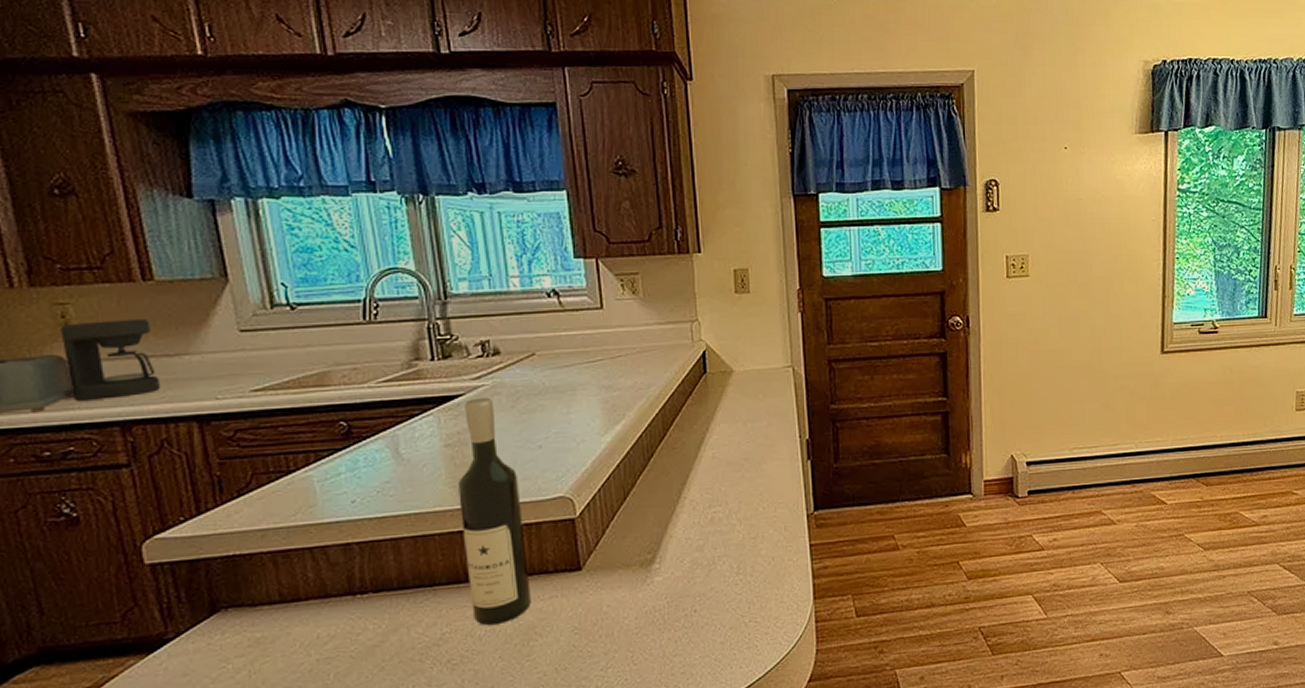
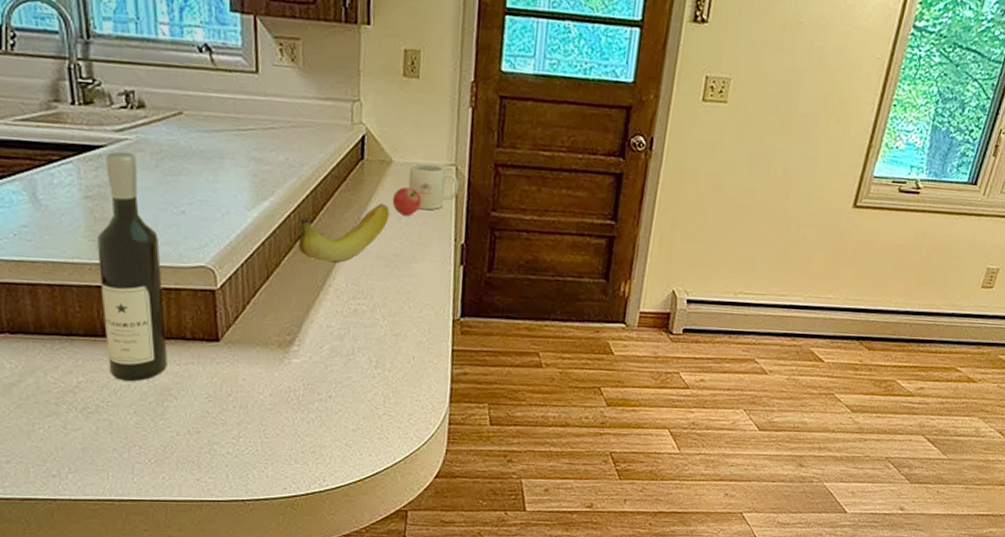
fruit: none [651,411,736,476] -> present [298,203,390,262]
fruit: none [736,393,764,421] -> present [392,187,422,217]
mug: none [749,368,798,413] -> present [408,163,460,211]

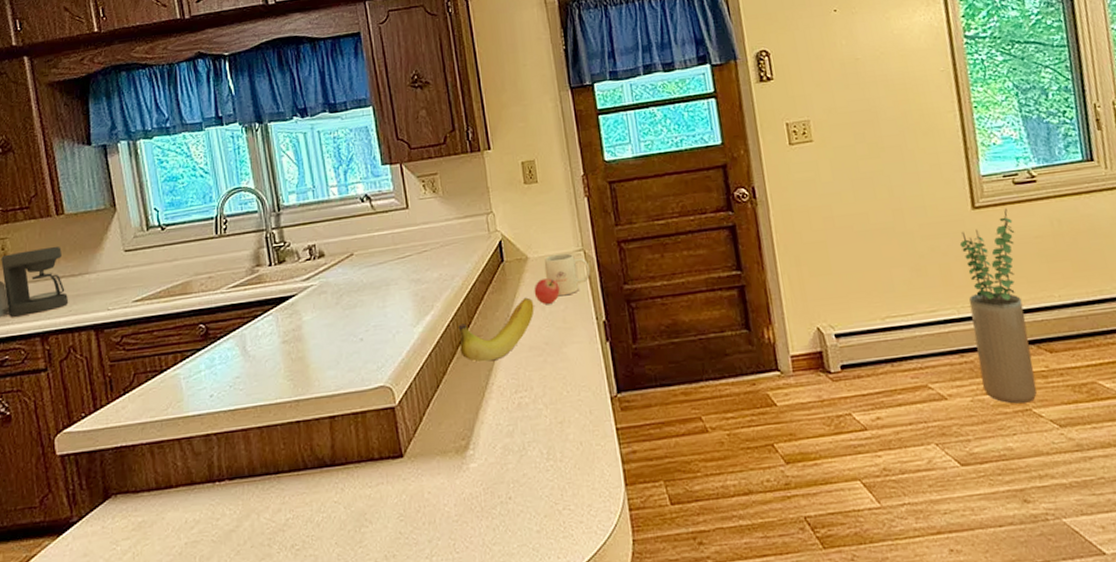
bottle: present [96,151,168,381] -> none [294,296,361,511]
vase: none [801,213,884,388] -> present [959,208,1037,404]

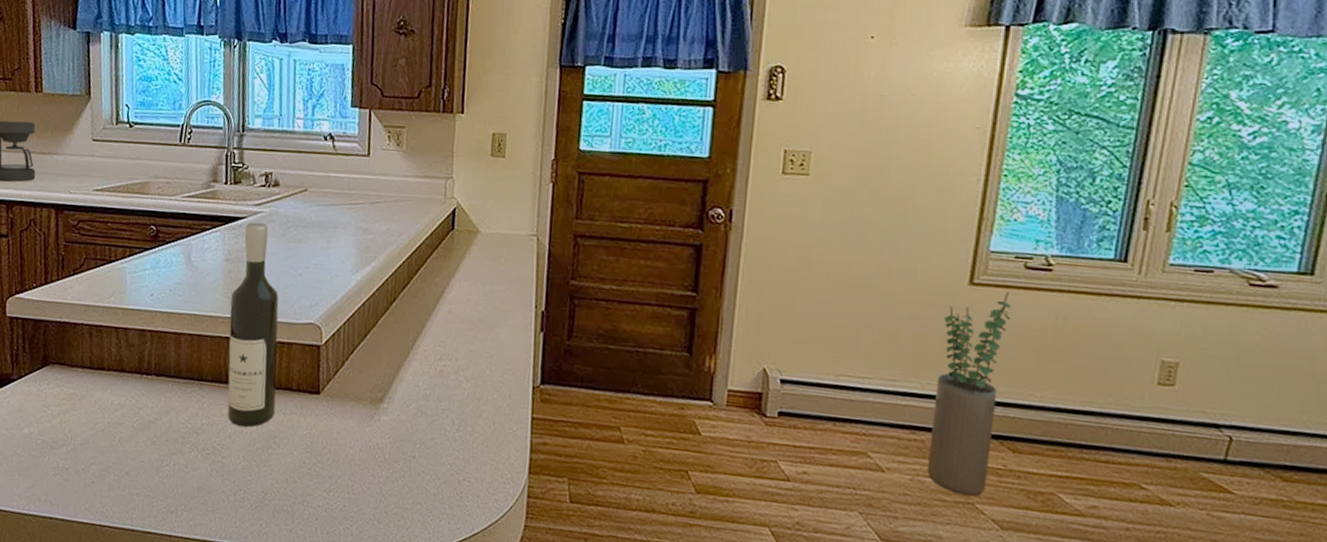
bottle: none [294,296,361,511] -> present [227,222,279,427]
fruit: present [458,297,534,362] -> none [393,270,476,324]
fruit: present [534,278,560,305] -> none [478,256,505,283]
mug: present [544,253,591,297] -> none [492,233,540,278]

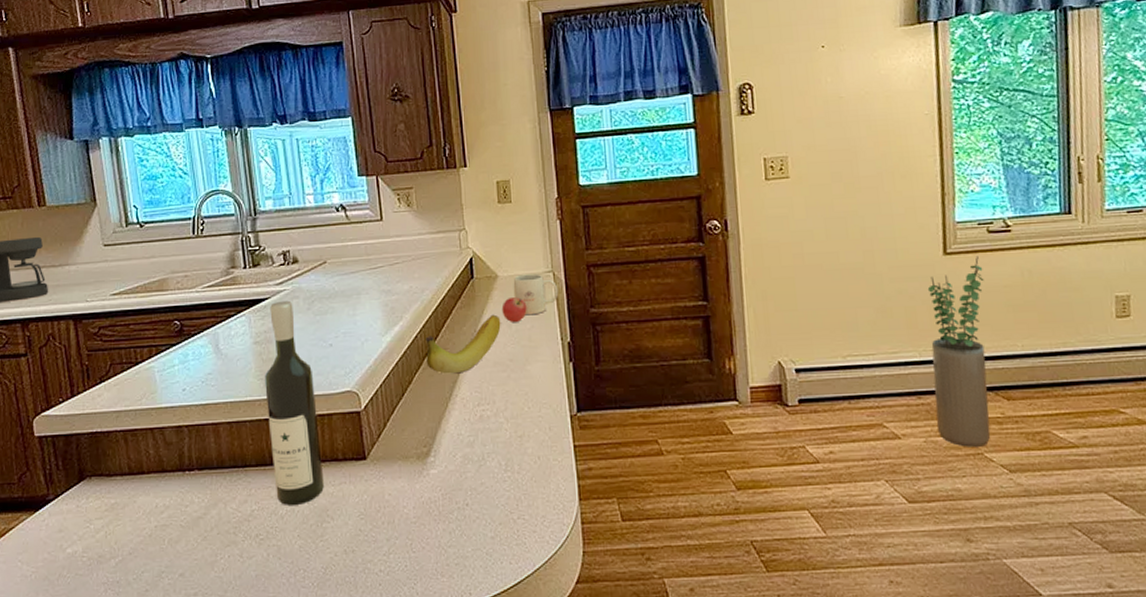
fruit: none [393,270,476,324] -> present [425,314,501,374]
fruit: none [478,256,505,283] -> present [501,297,527,323]
mug: none [492,233,540,278] -> present [513,273,559,316]

